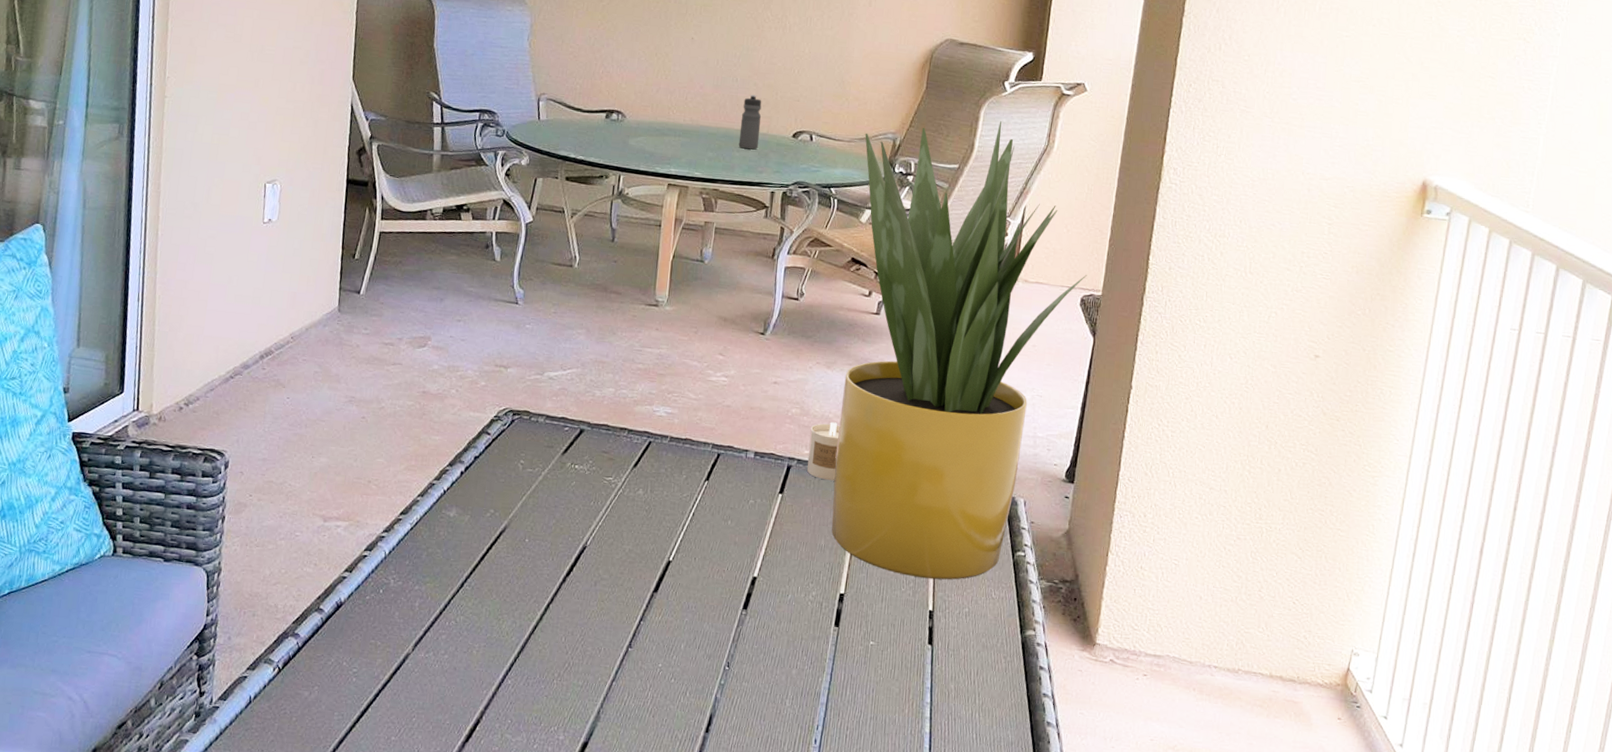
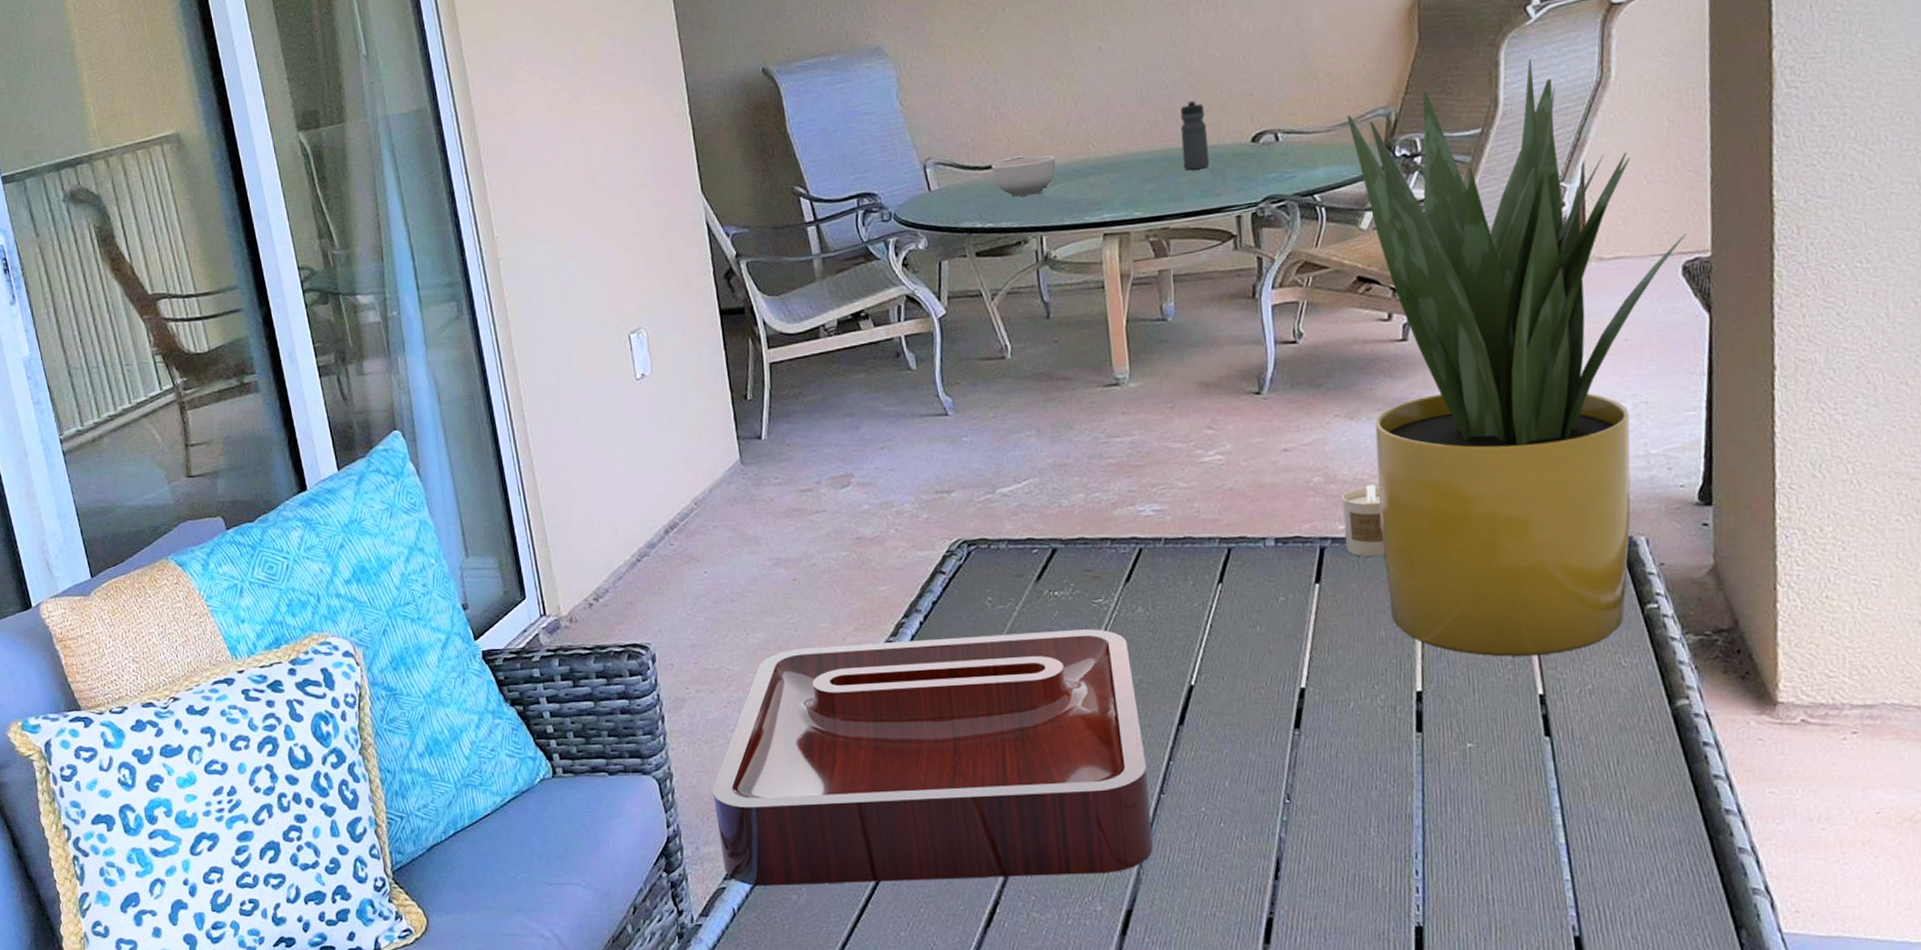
decorative tray: none [249,476,626,709] -> present [713,629,1153,886]
bowl: none [591,109,643,141] -> present [991,155,1056,197]

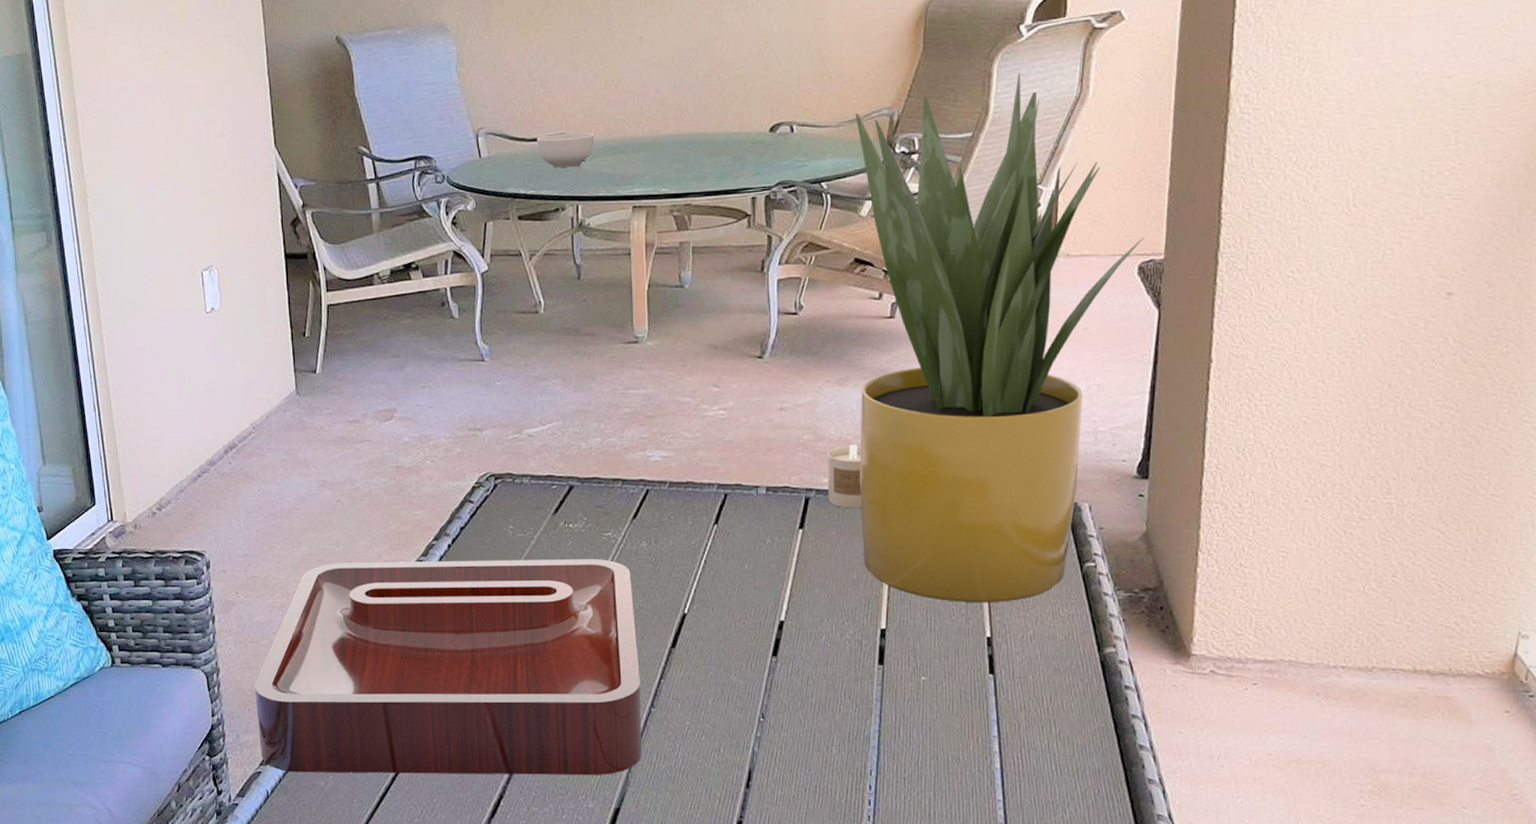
water bottle: present [1180,100,1210,171] -> none [707,90,731,154]

